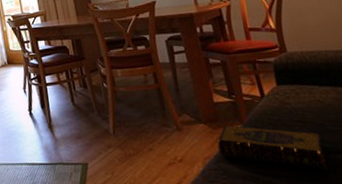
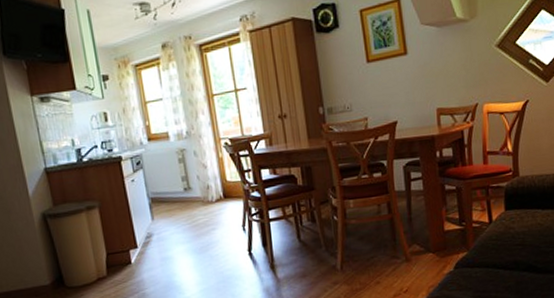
hardback book: present [217,125,328,171] -> none [443,252,537,290]

